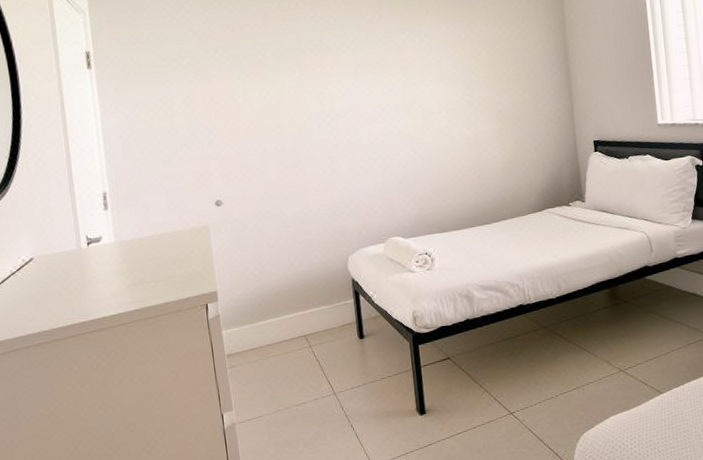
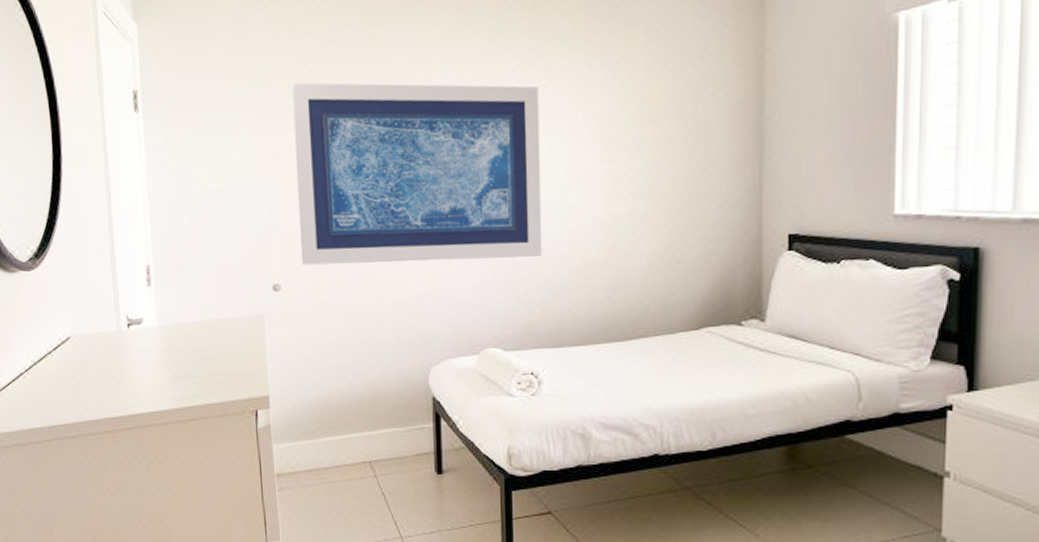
wall art: none [222,43,427,184] -> present [291,82,543,266]

